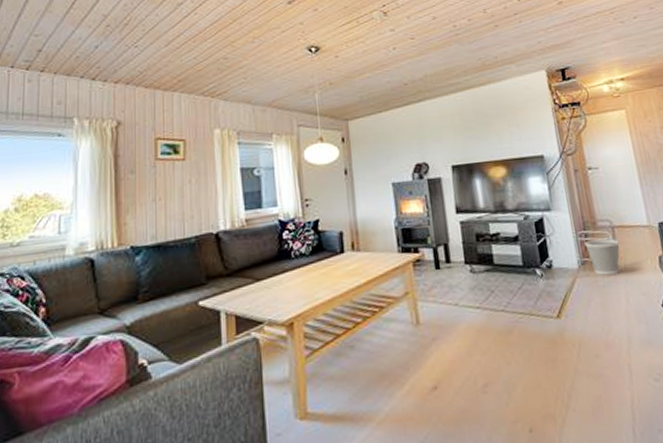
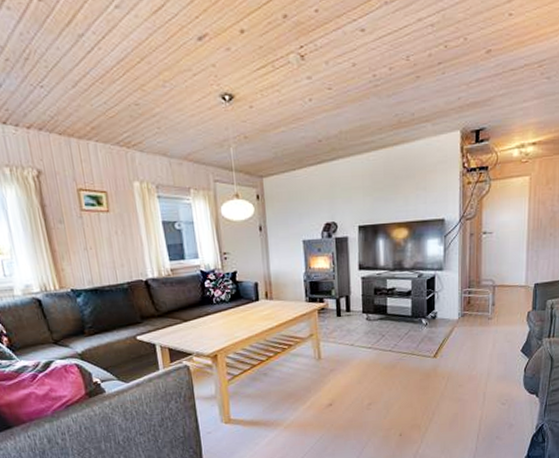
wastebasket: present [584,239,620,275] -> none [467,296,497,326]

